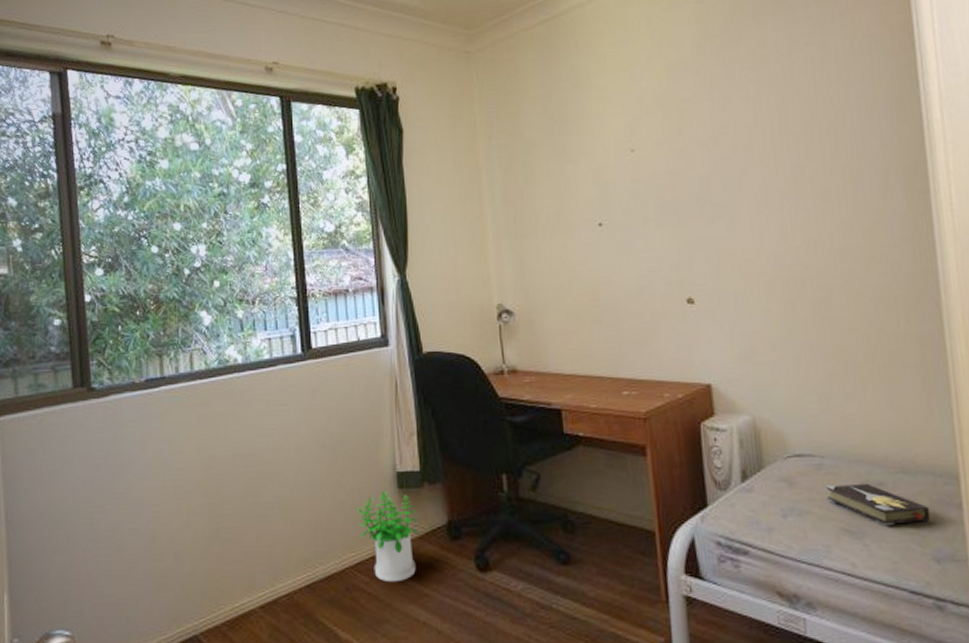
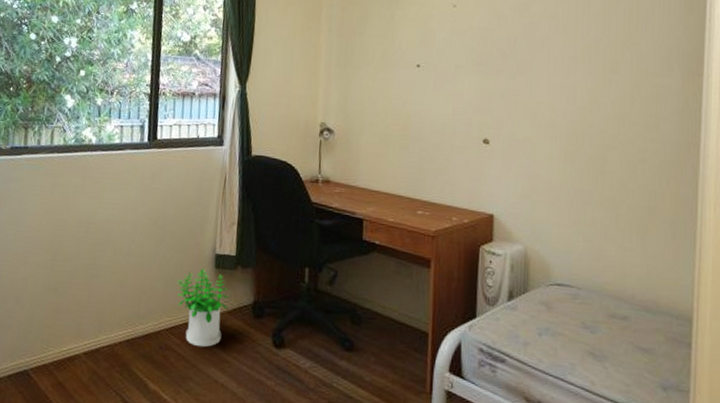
hardback book: present [826,483,930,526] -> none [577,313,663,355]

